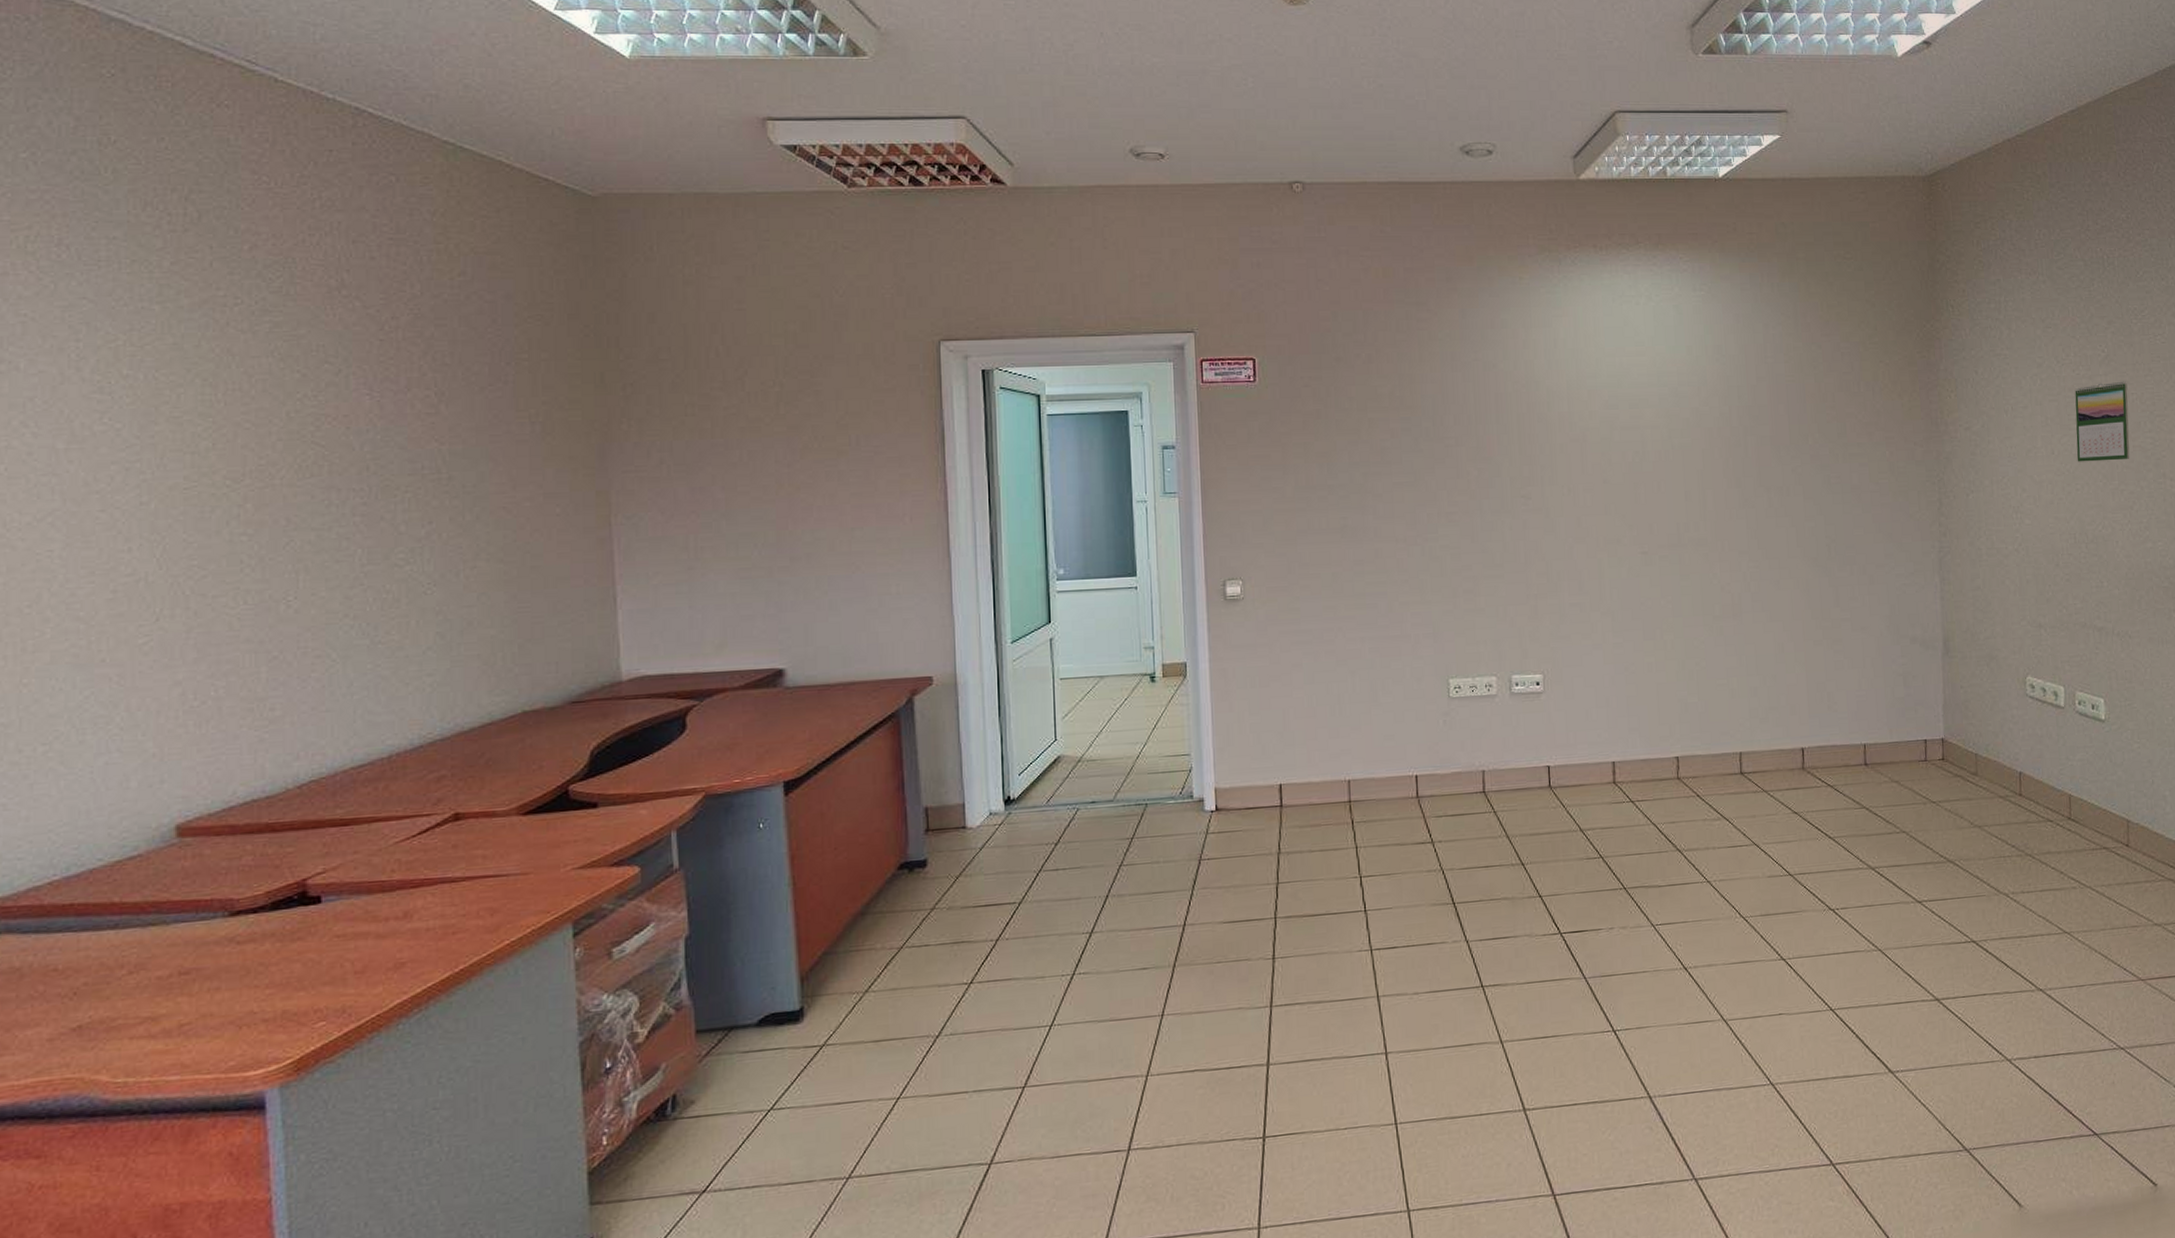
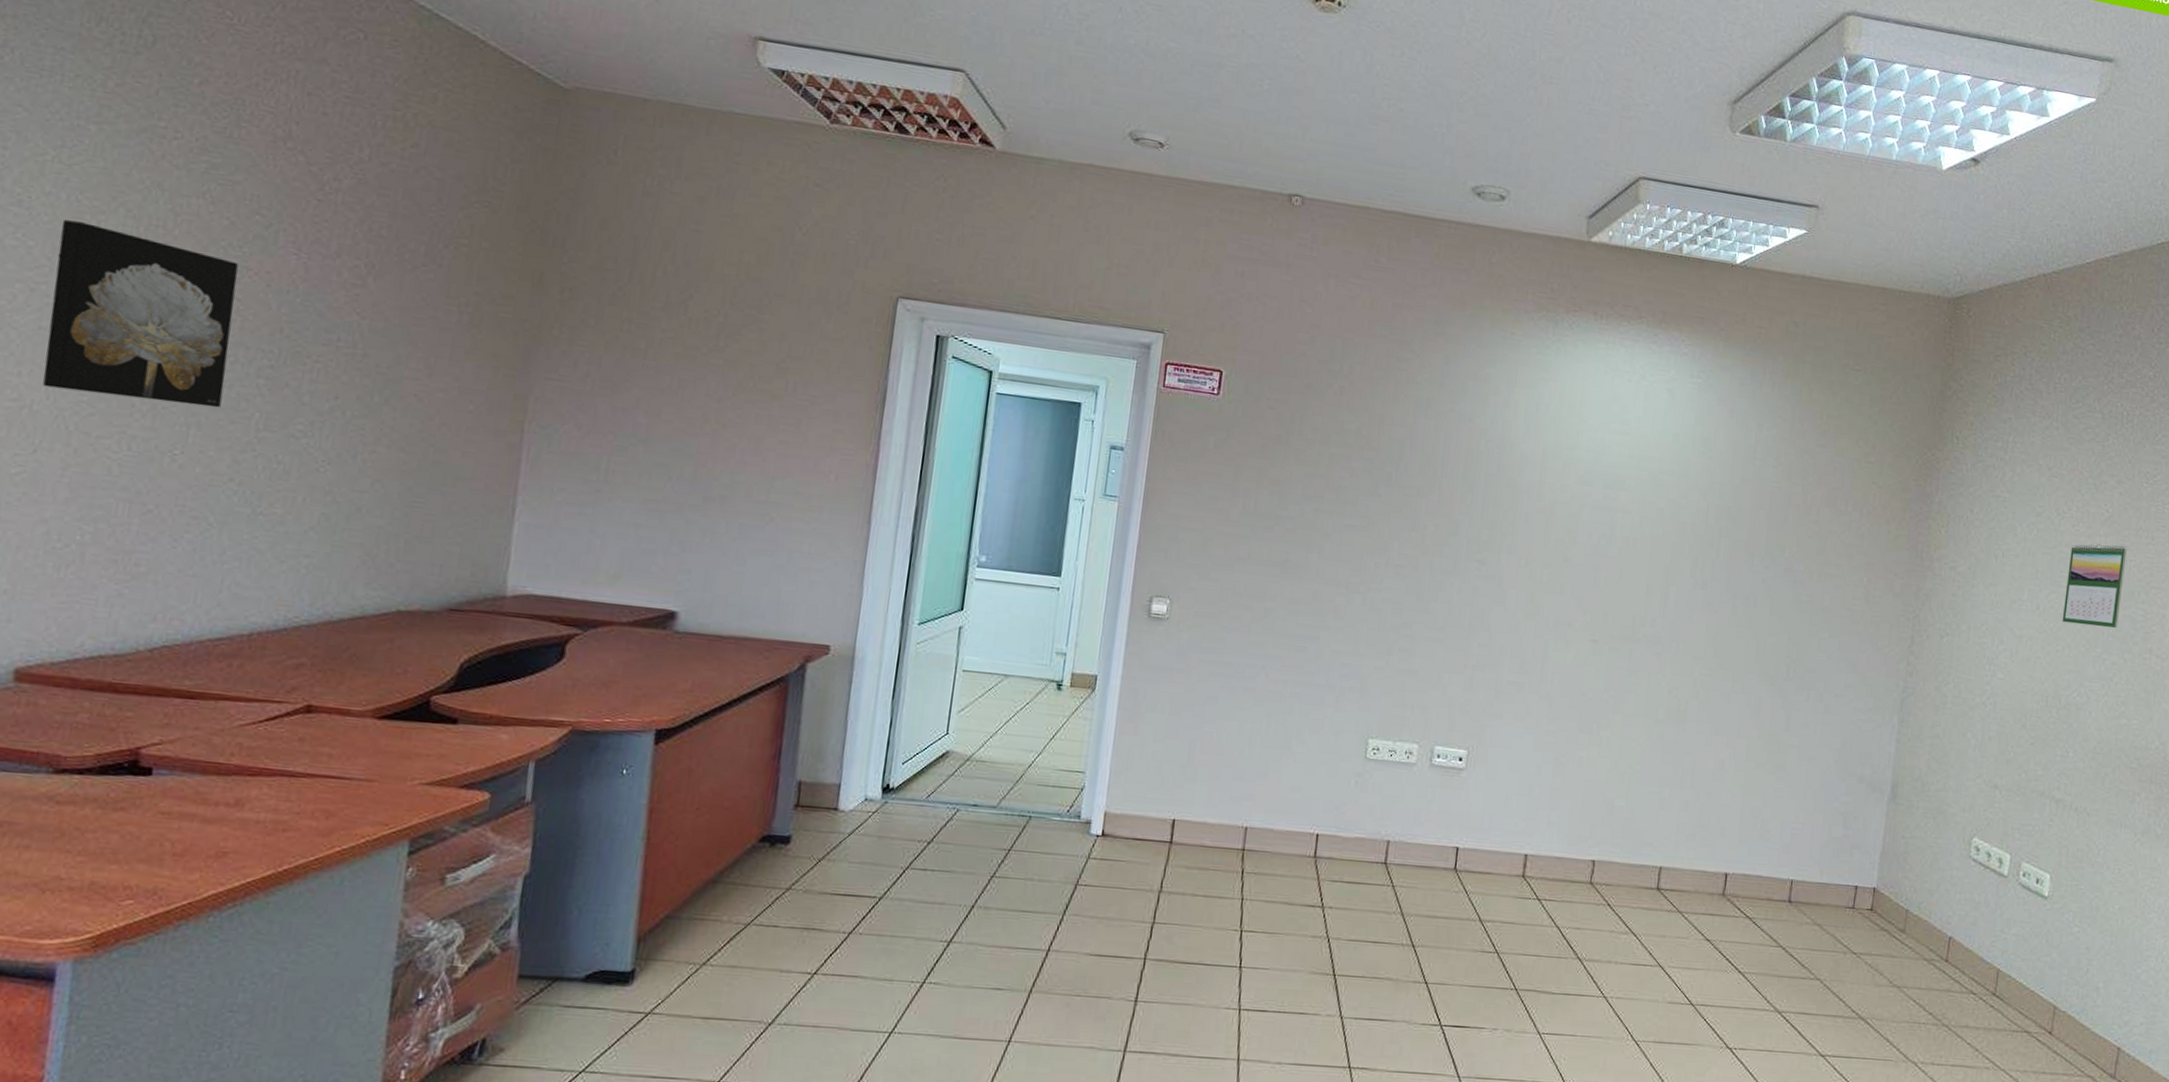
wall art: none [144,398,323,558] -> present [43,220,238,408]

